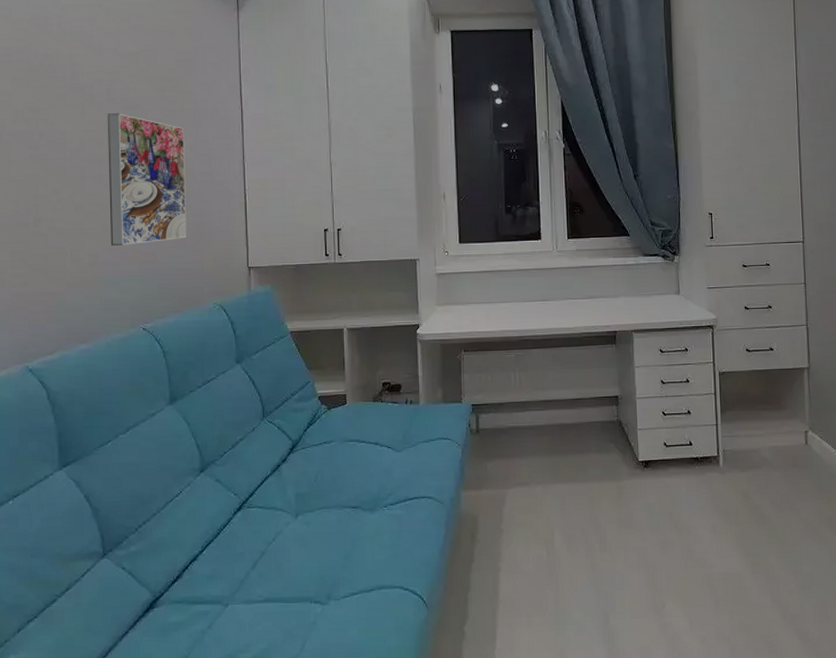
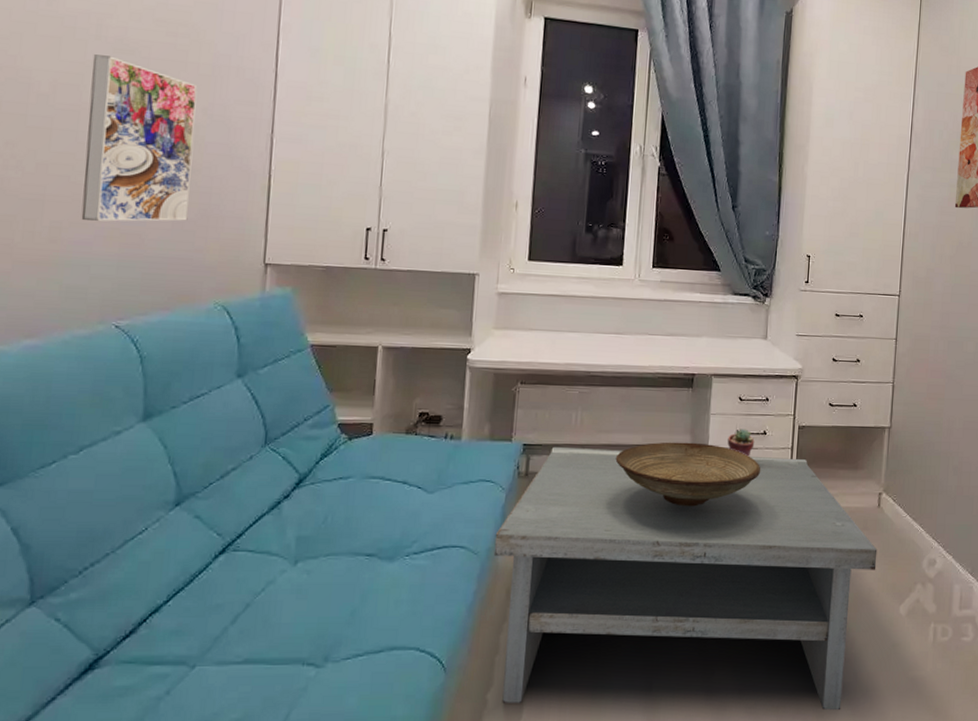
coffee table: none [456,402,811,641] -> present [493,446,878,711]
decorative bowl: none [553,394,688,453] -> present [615,442,761,507]
potted succulent: none [653,378,679,404] -> present [727,429,755,457]

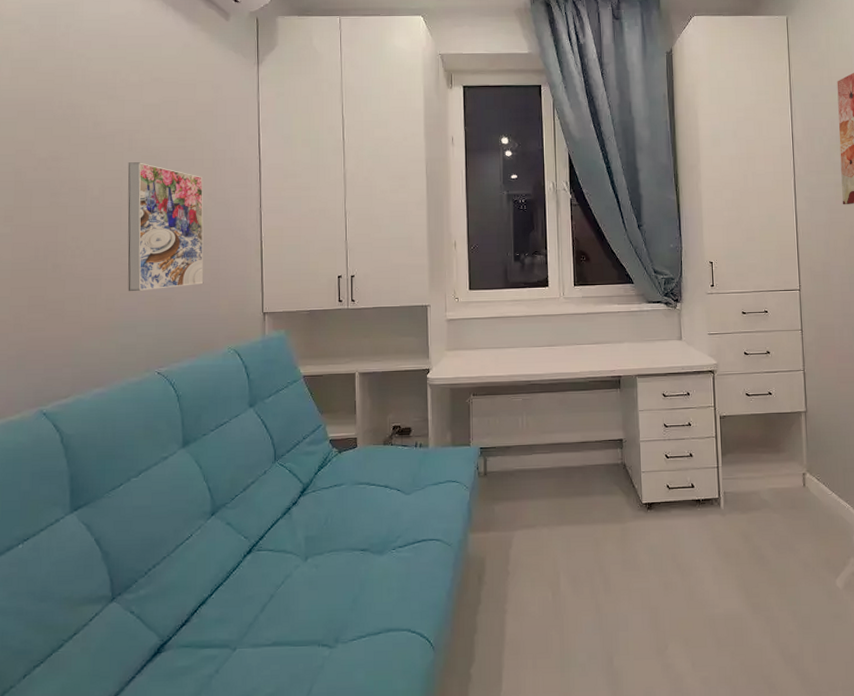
coffee table: present [493,446,878,711] -> none [464,445,809,681]
decorative bowl: present [615,442,761,507] -> none [559,437,690,495]
potted succulent: present [727,429,755,457] -> none [656,422,681,447]

